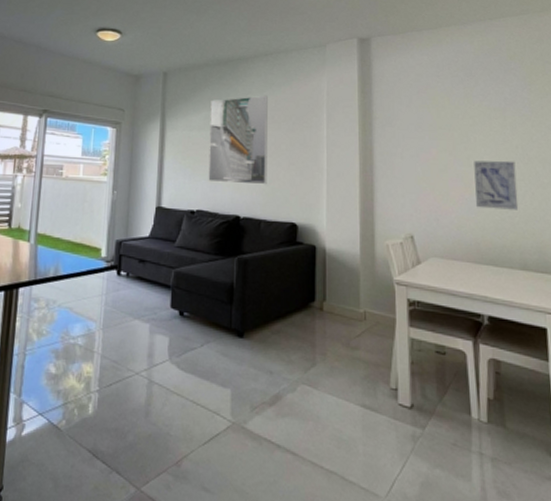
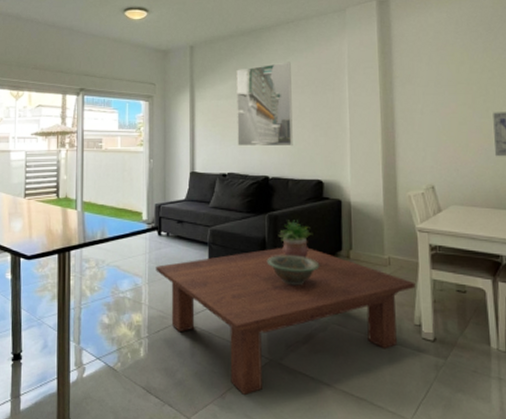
coffee table: none [112,294,393,463] -> present [155,247,416,395]
decorative bowl: none [235,303,289,339] -> present [268,255,319,286]
potted plant: none [247,265,285,308] -> present [278,220,313,258]

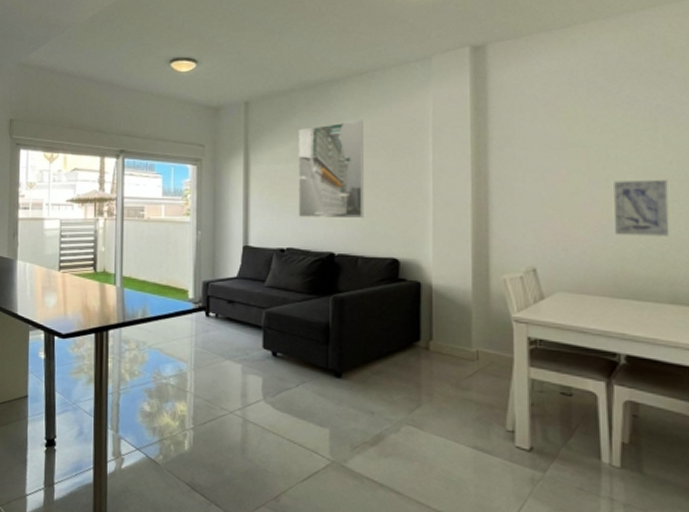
coffee table: present [155,247,416,395] -> none [202,334,510,499]
decorative bowl: present [268,255,319,286] -> none [331,343,392,379]
potted plant: present [278,220,313,258] -> none [344,303,386,348]

